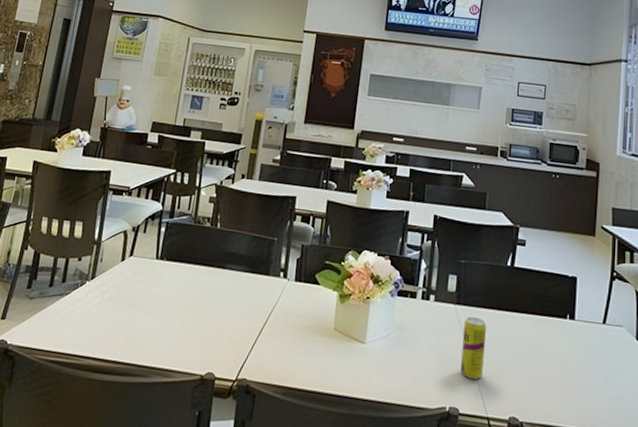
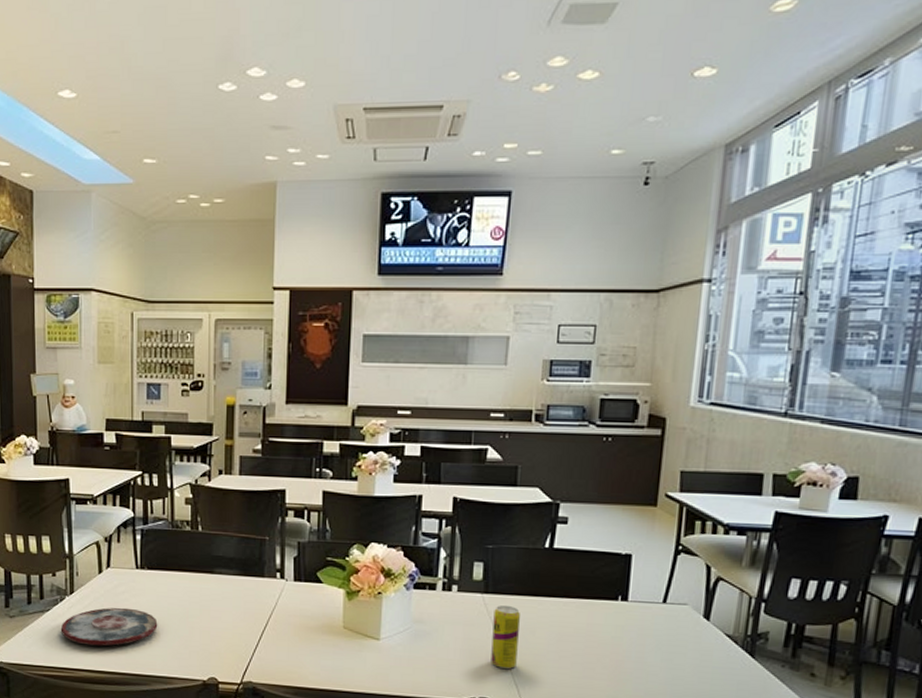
plate: none [75,295,168,334] -> present [60,607,158,646]

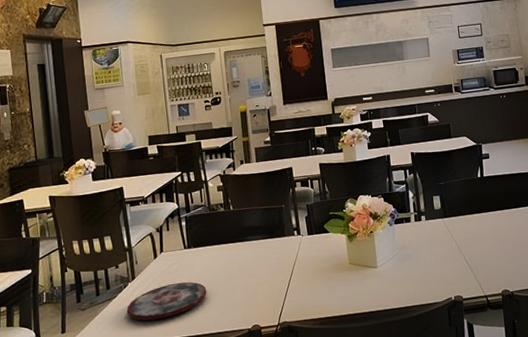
beverage can: present [491,605,520,669] -> none [453,224,475,271]

